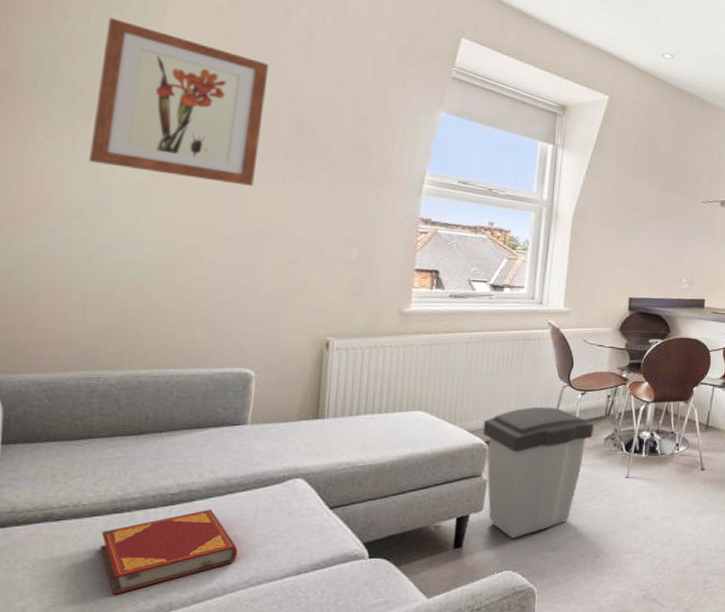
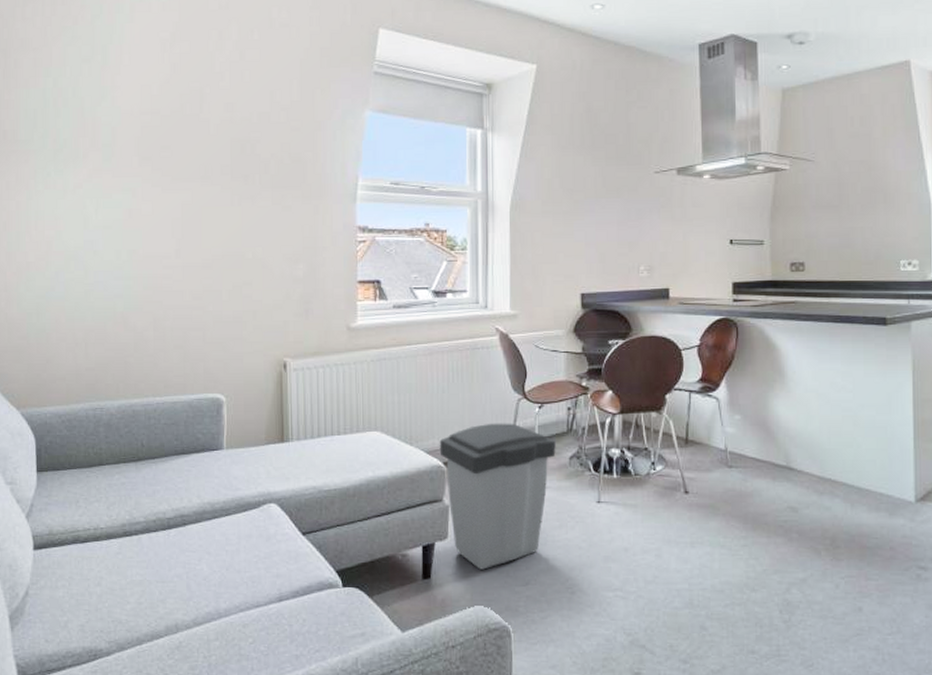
wall art: present [89,17,269,186] -> none [77,67,210,212]
hardback book: present [99,509,238,595] -> none [117,534,227,614]

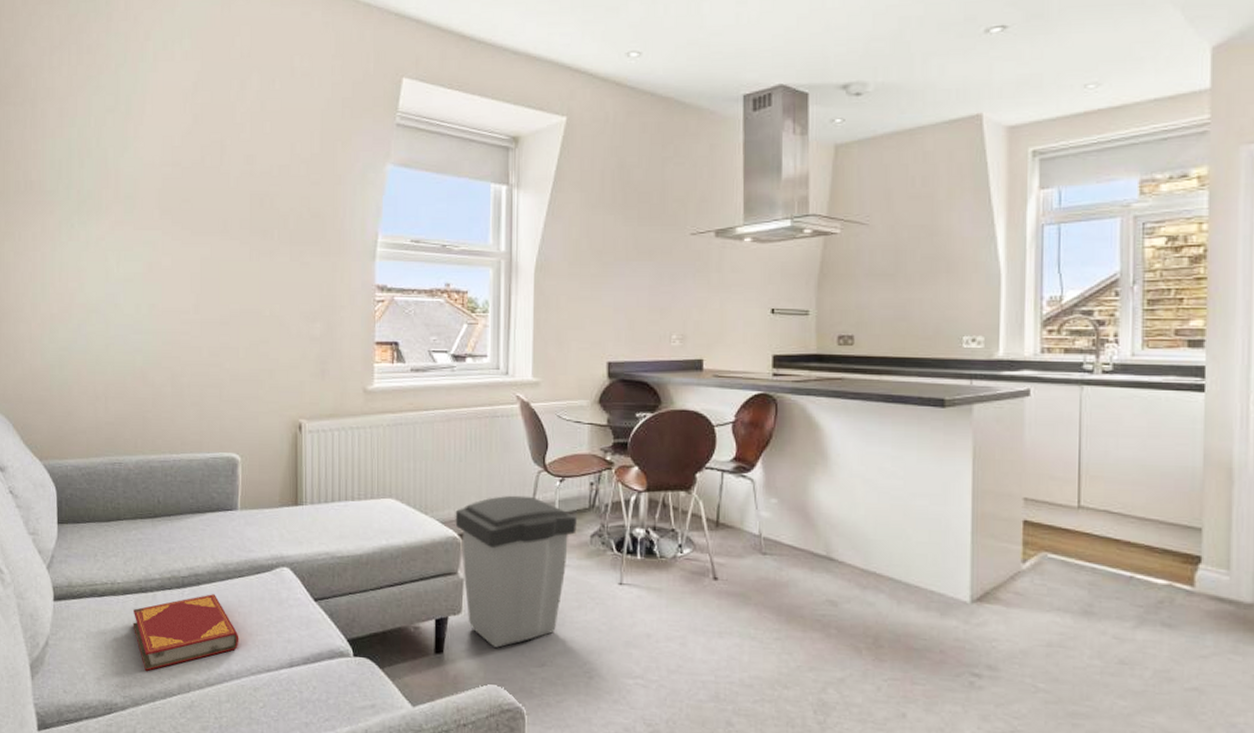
hardback book: none [117,534,227,614] -> present [133,594,239,671]

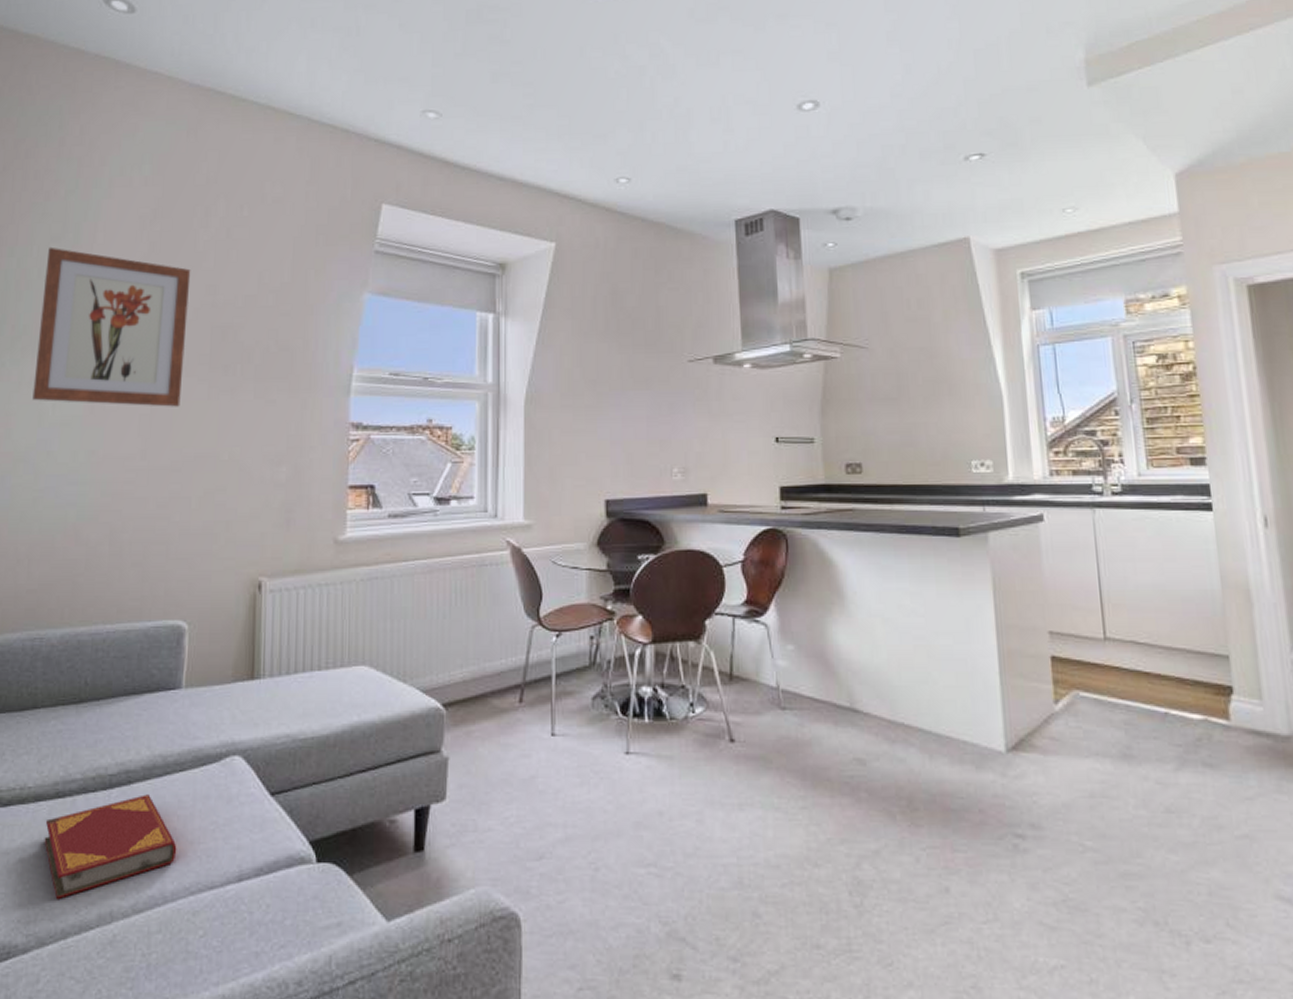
wall art: none [99,118,230,267] -> present [32,247,191,407]
trash can: present [455,495,577,648] -> none [438,655,576,840]

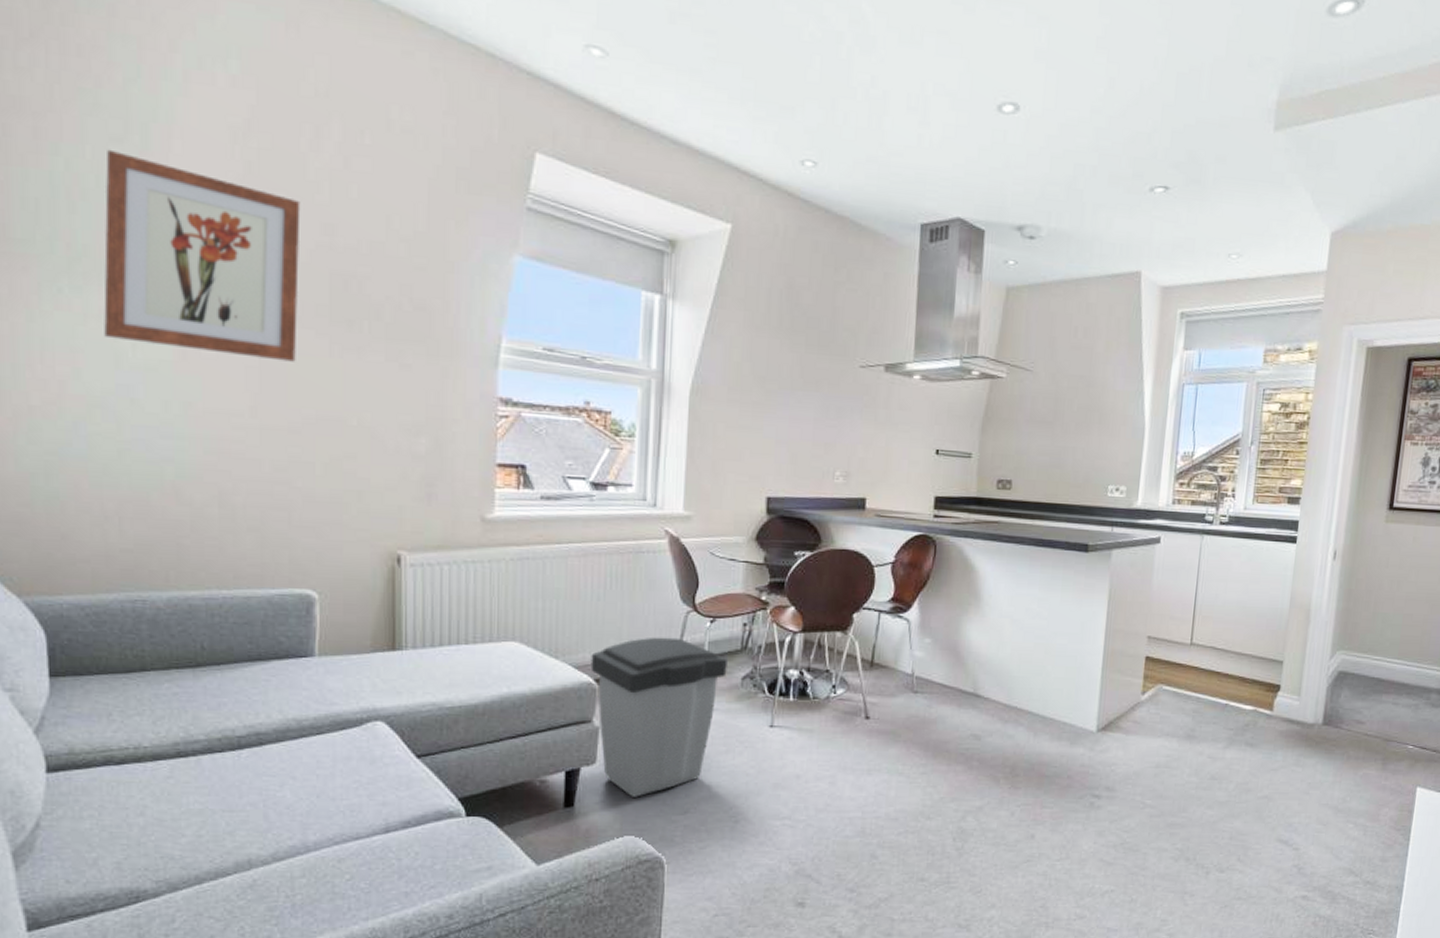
hardback book: present [44,794,177,899] -> none [167,755,318,849]
trash can: none [438,655,576,840] -> present [590,637,727,797]

